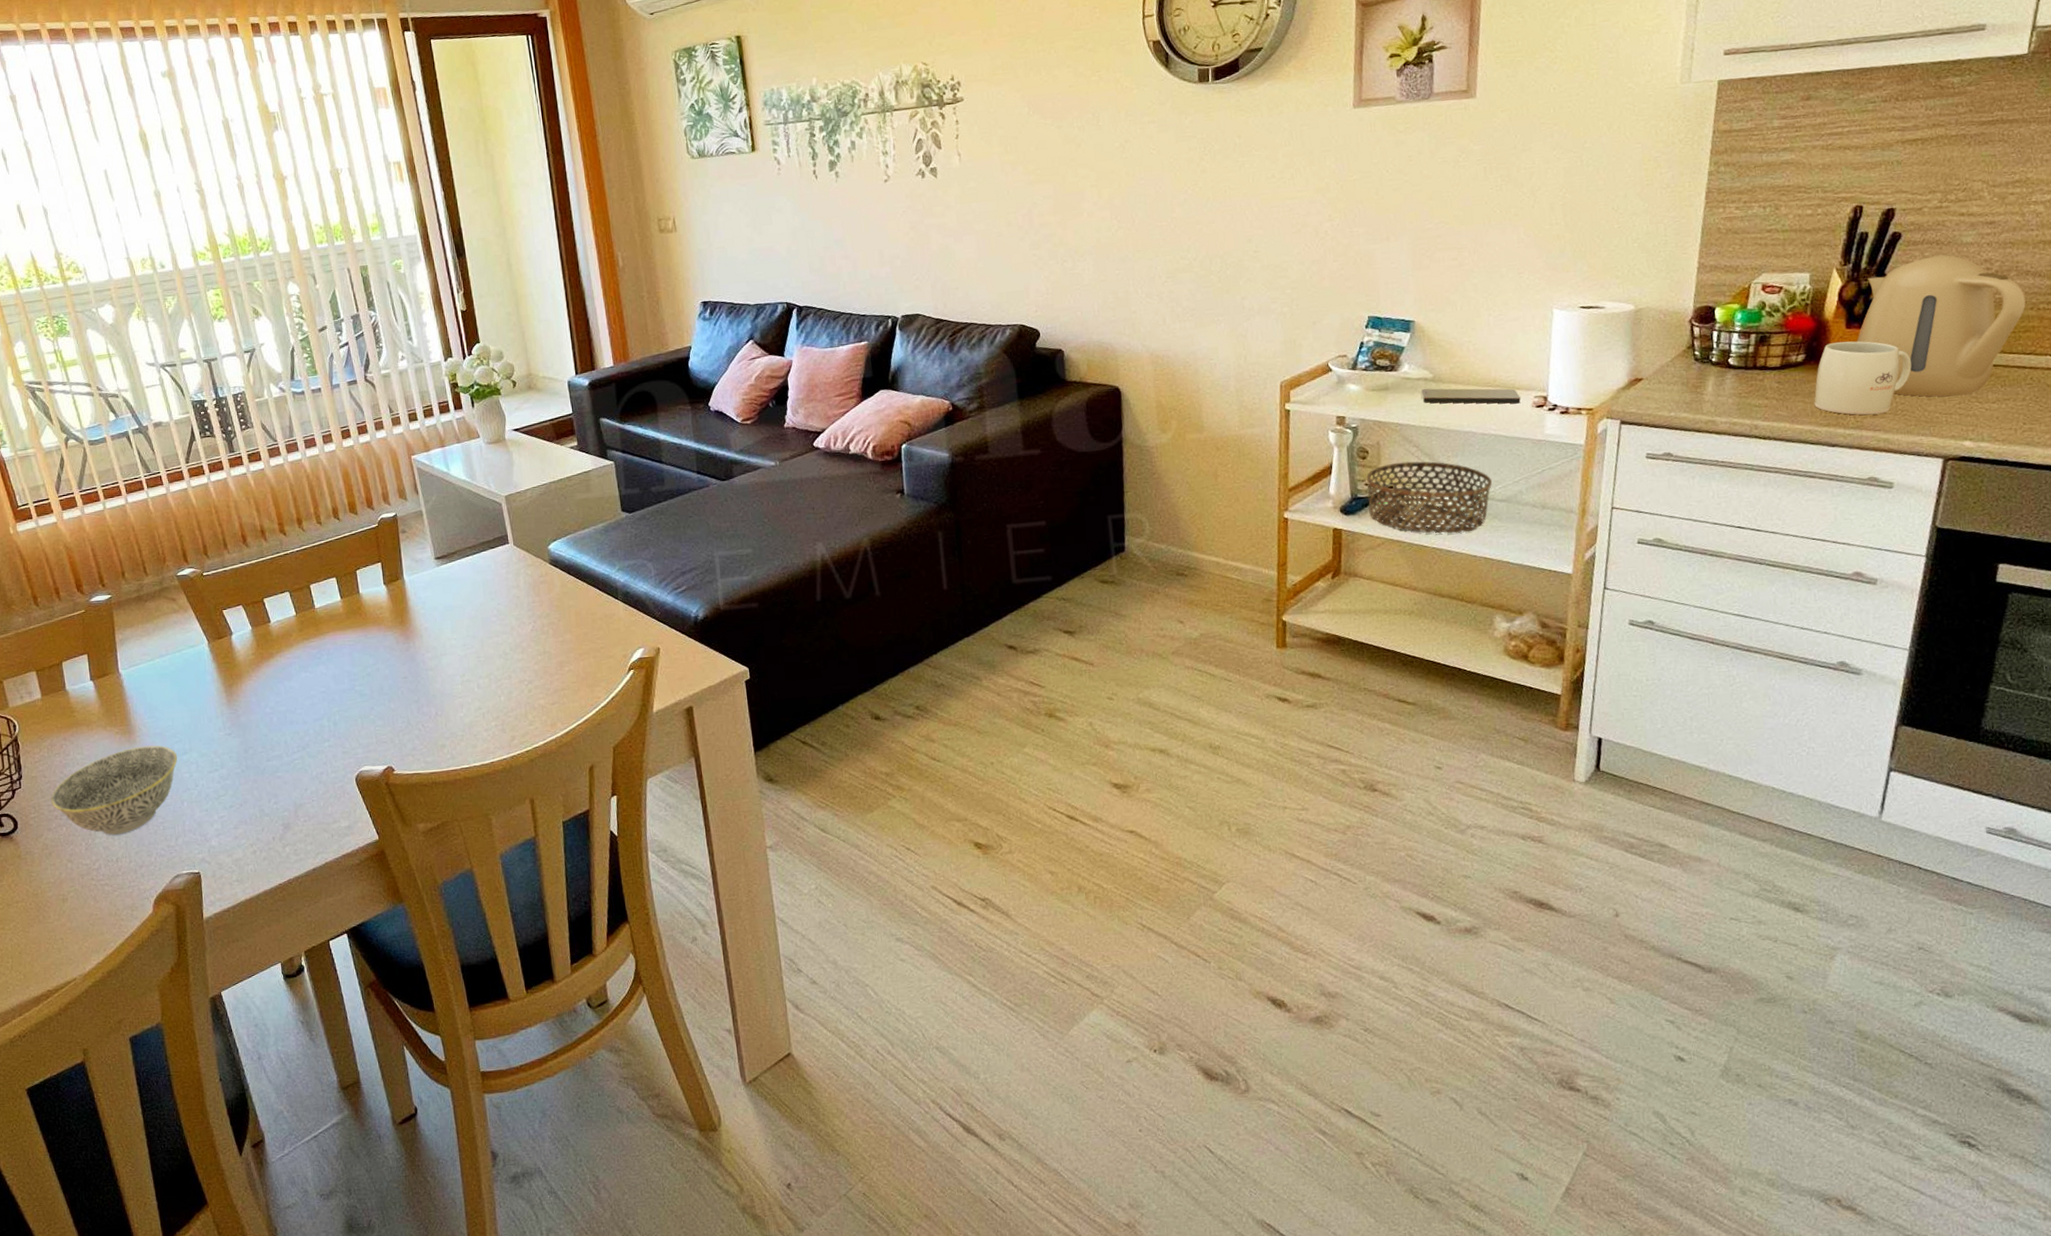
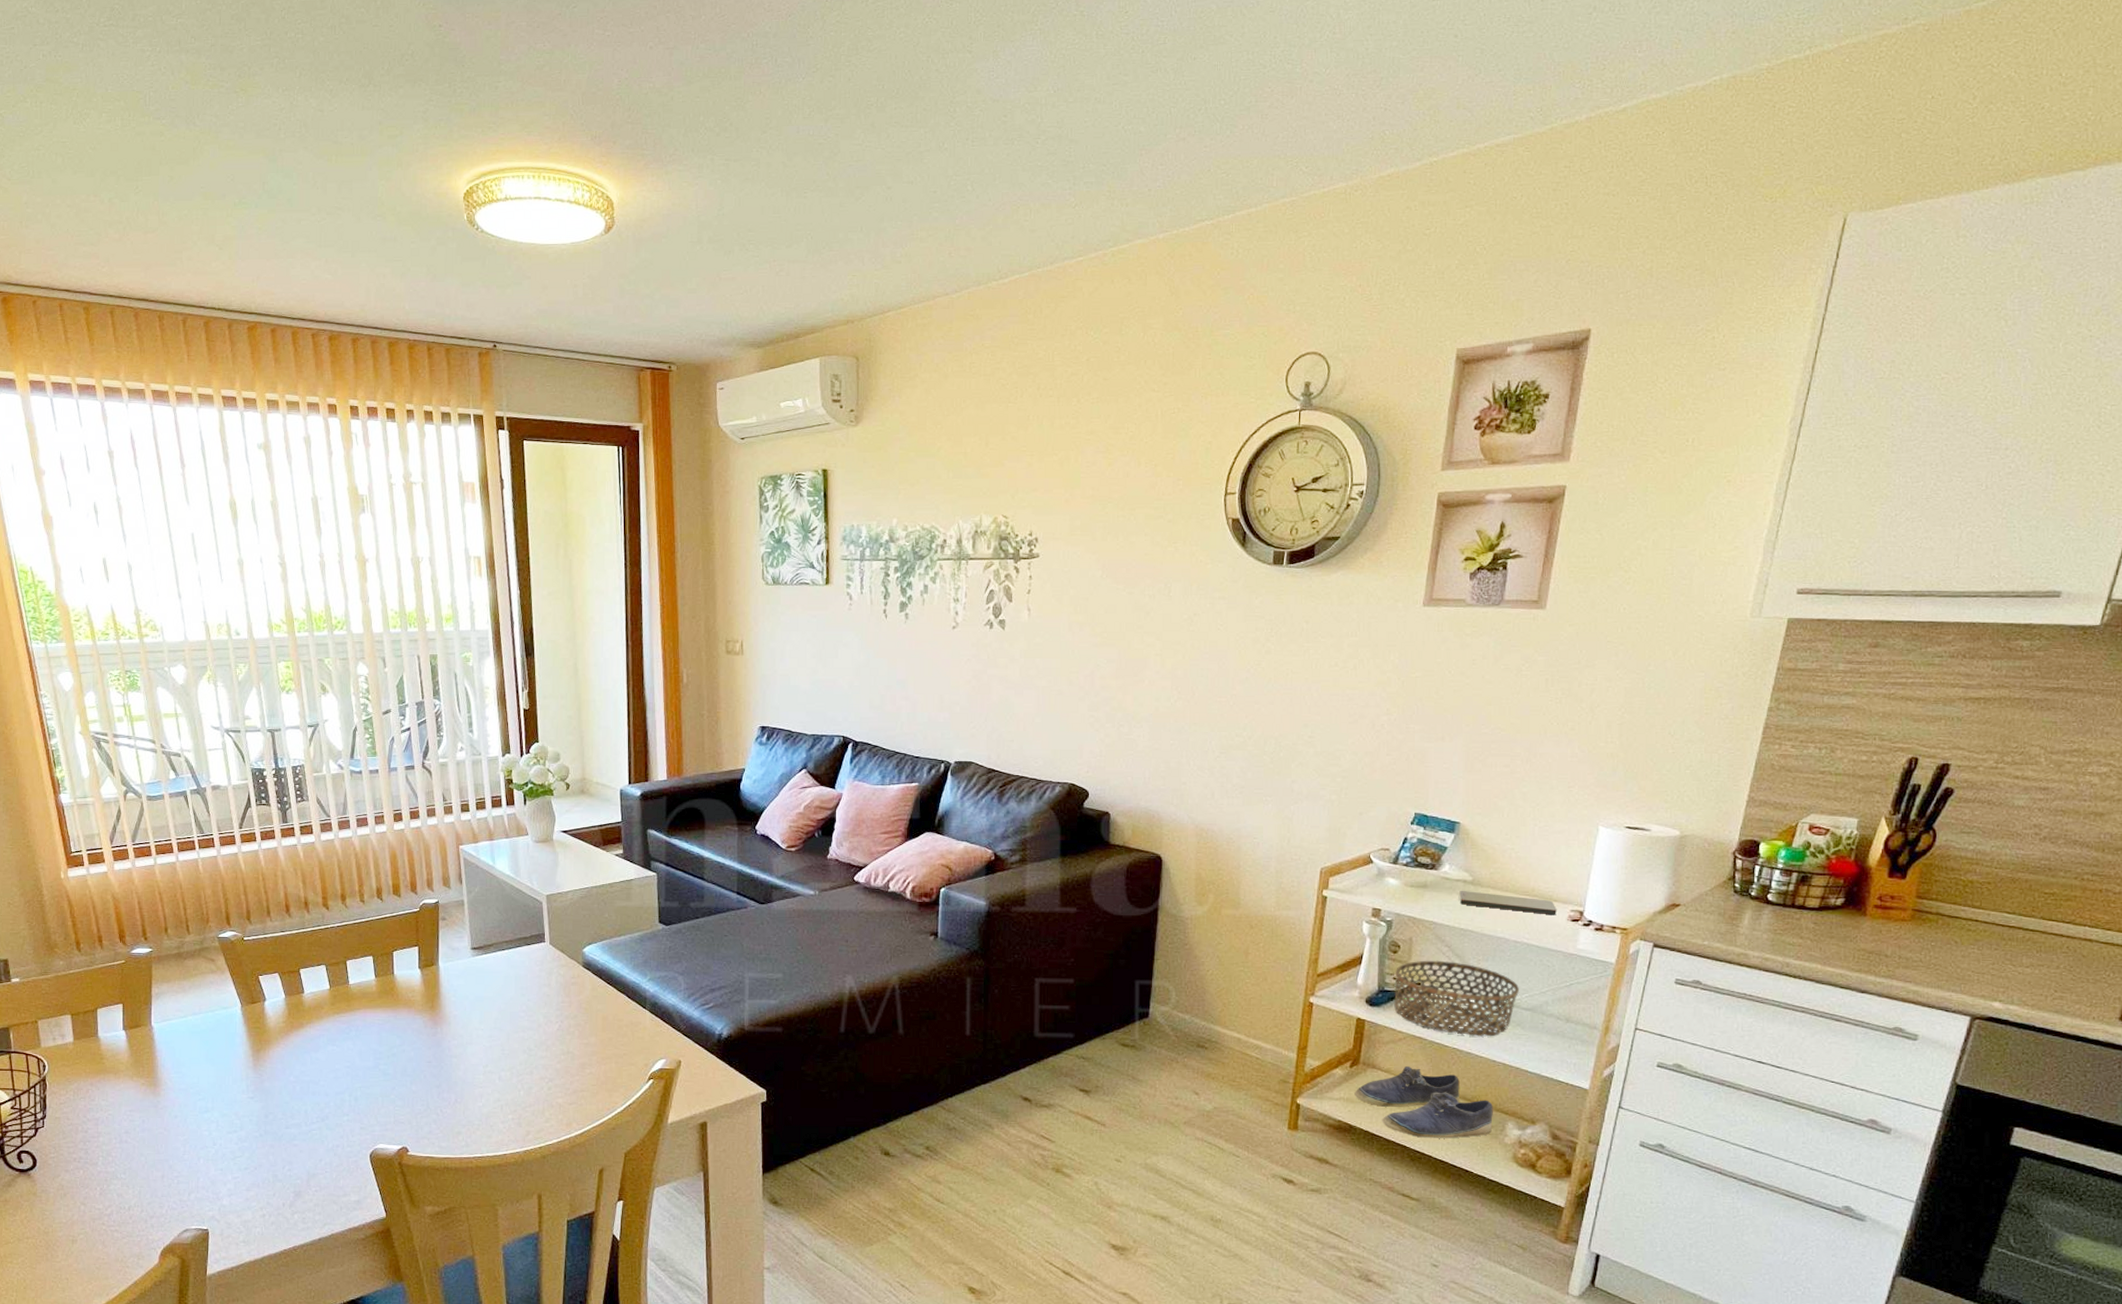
bowl: present [51,745,178,835] -> none [71,1100,199,1183]
shoe: none [1339,570,1481,641] -> present [1354,1065,1494,1139]
mug: present [1814,341,1912,416] -> none [1848,889,1949,966]
kettle: present [1856,254,2026,397] -> none [1897,815,2070,956]

